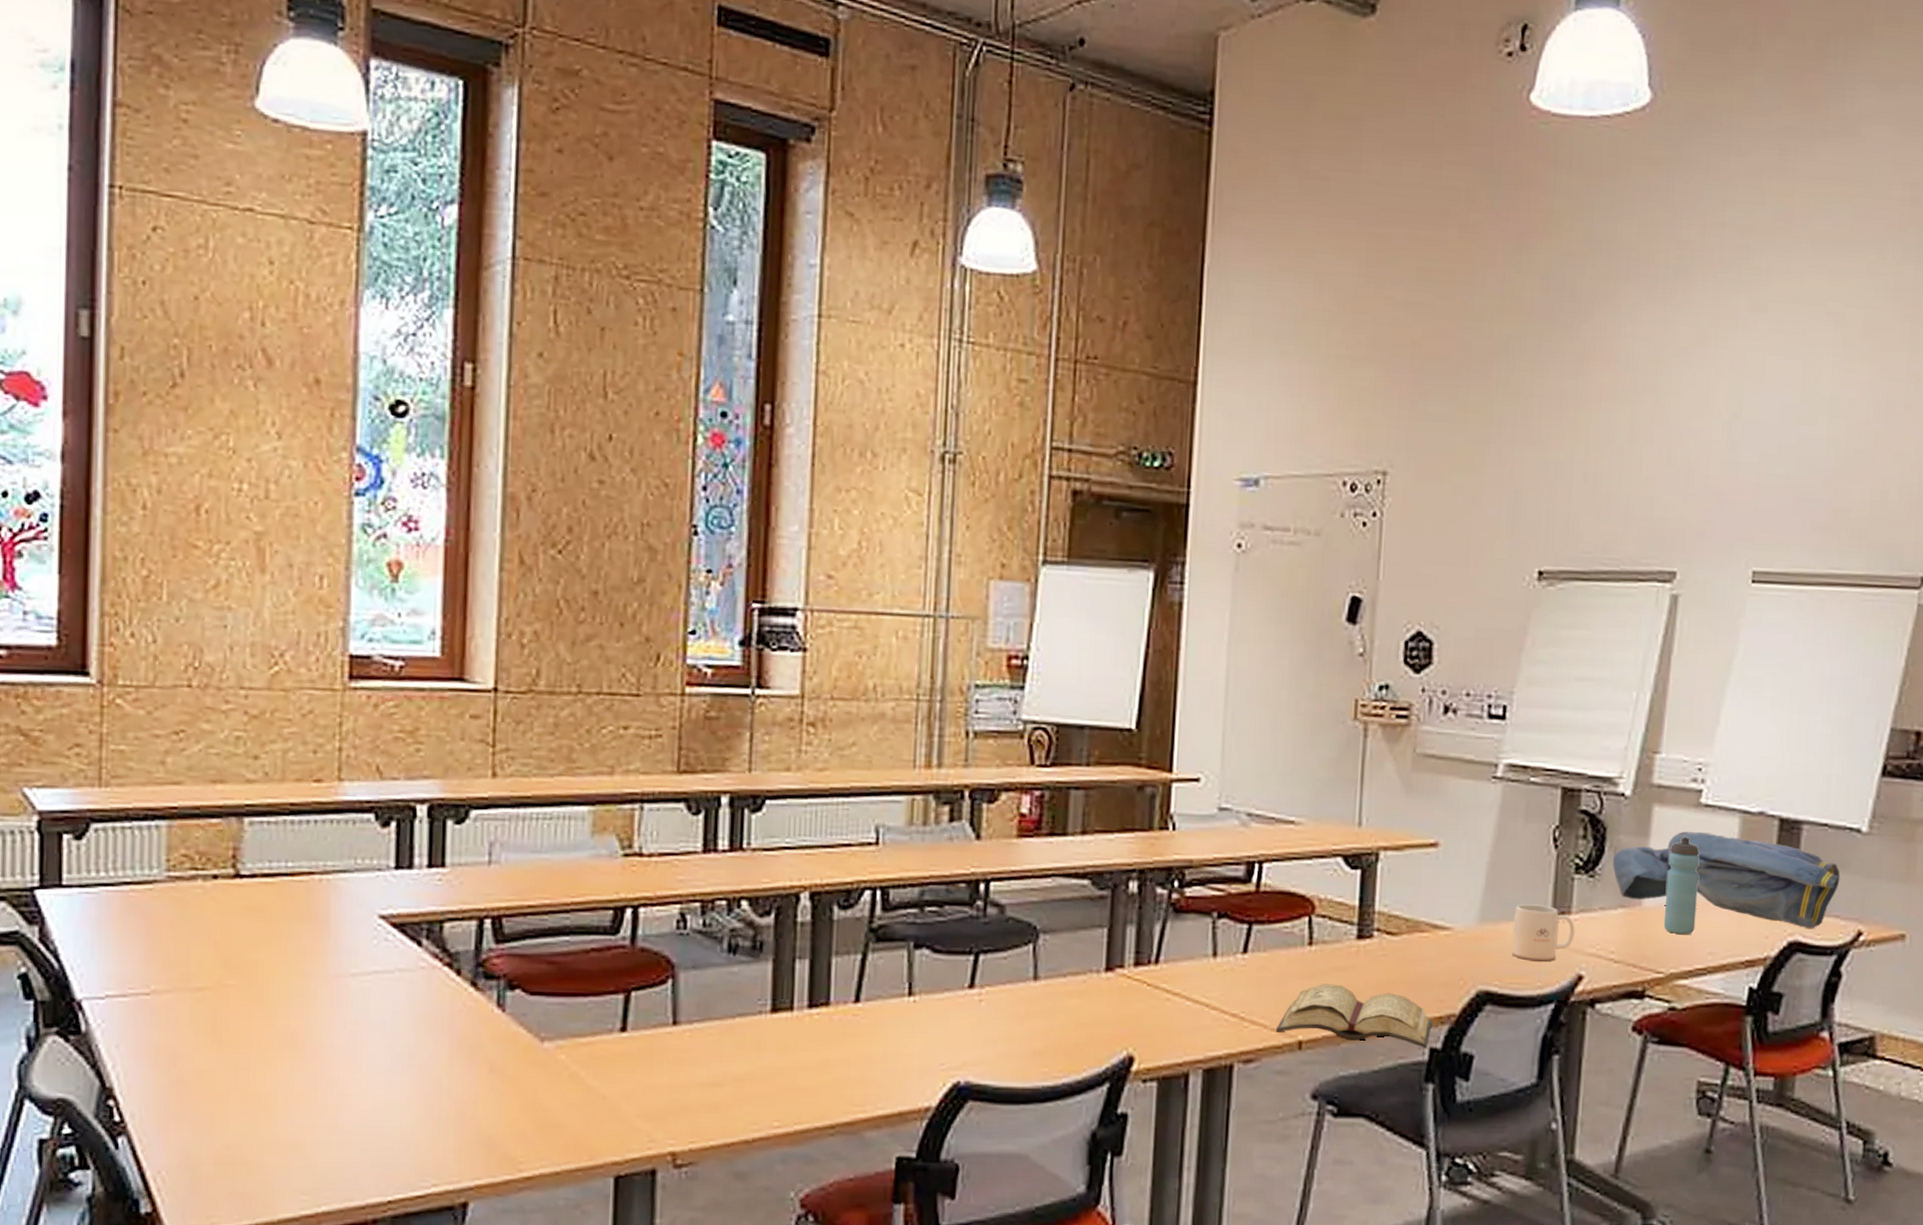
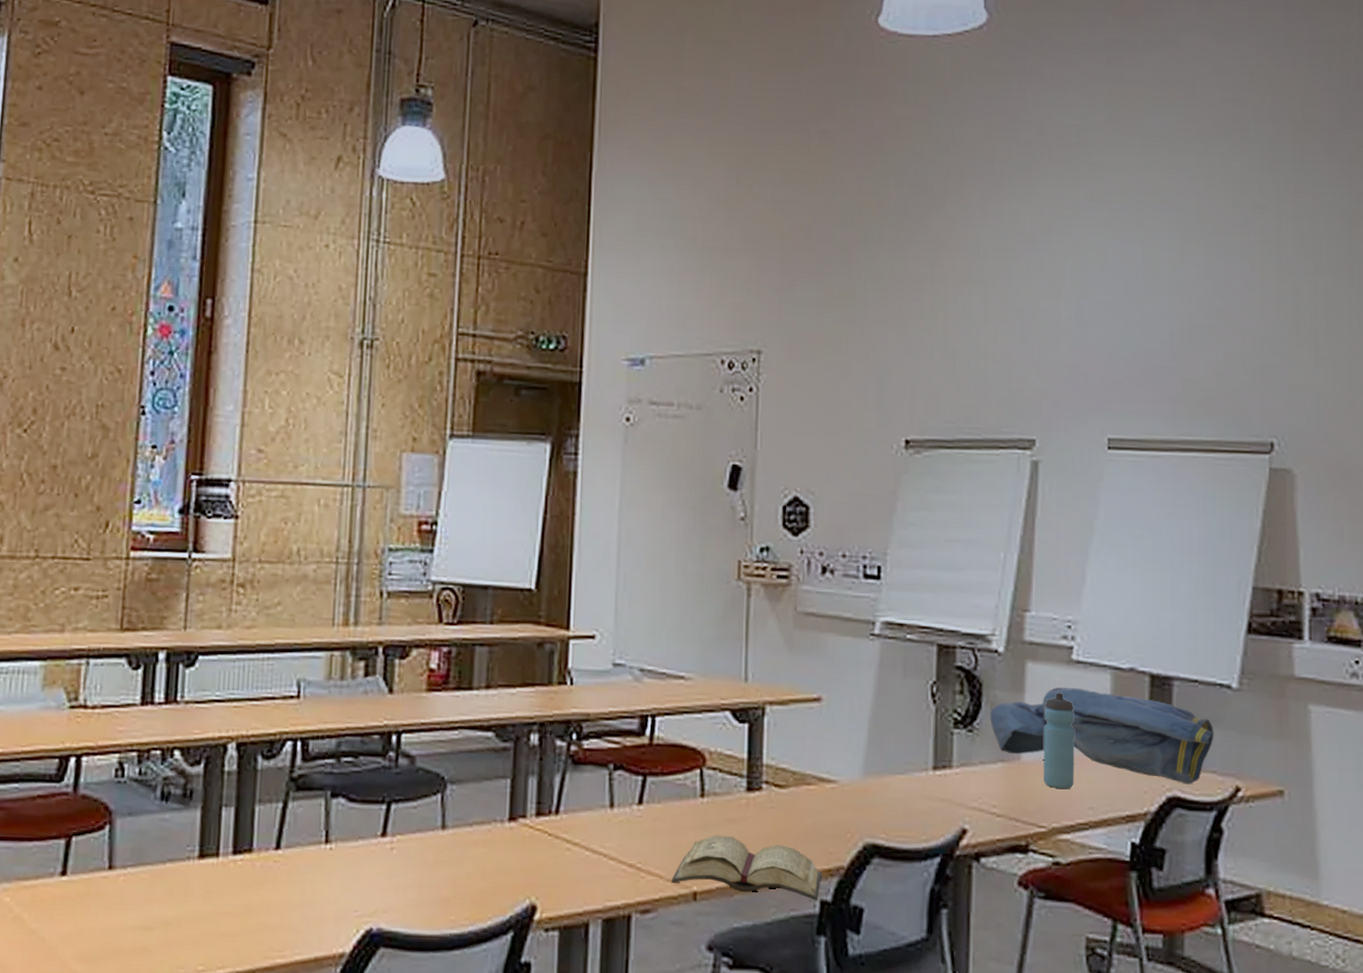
mug: present [1512,904,1575,963] -> none [895,758,957,816]

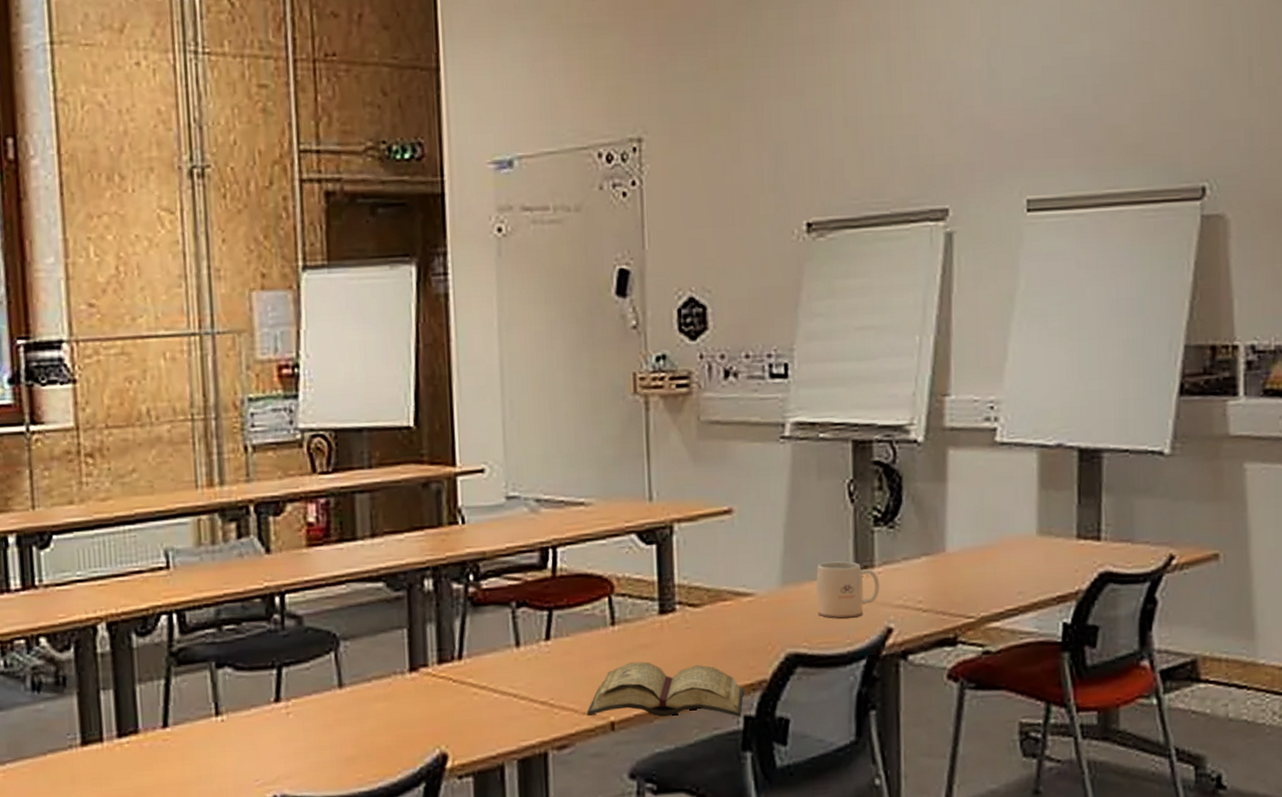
mug: none [895,758,957,816] -> present [815,561,880,619]
fleece: present [989,687,1214,785] -> none [911,471,1146,558]
water bottle: present [1044,692,1074,790] -> none [968,477,1002,577]

